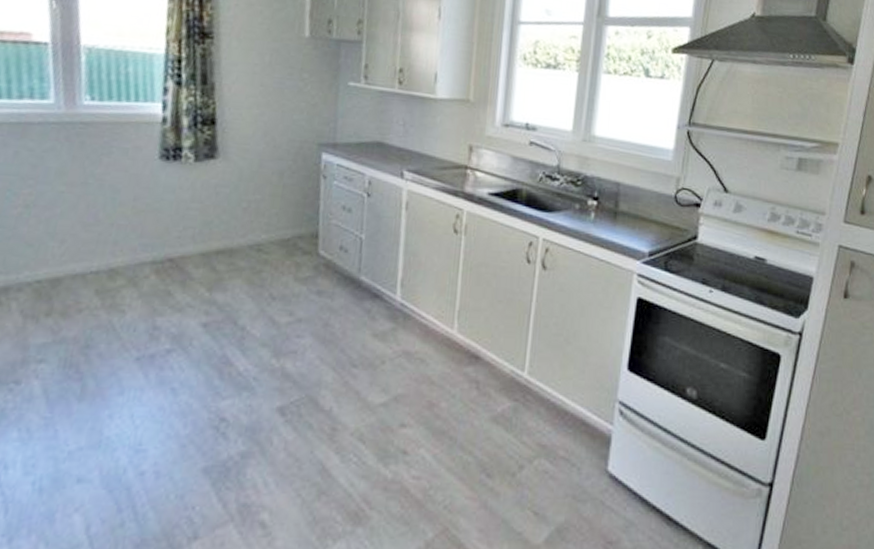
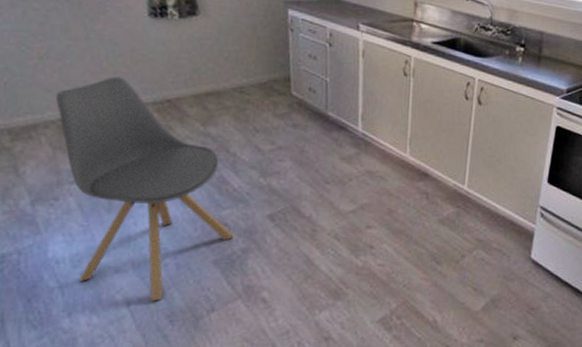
chair: none [30,229,232,524] -> present [56,76,234,302]

